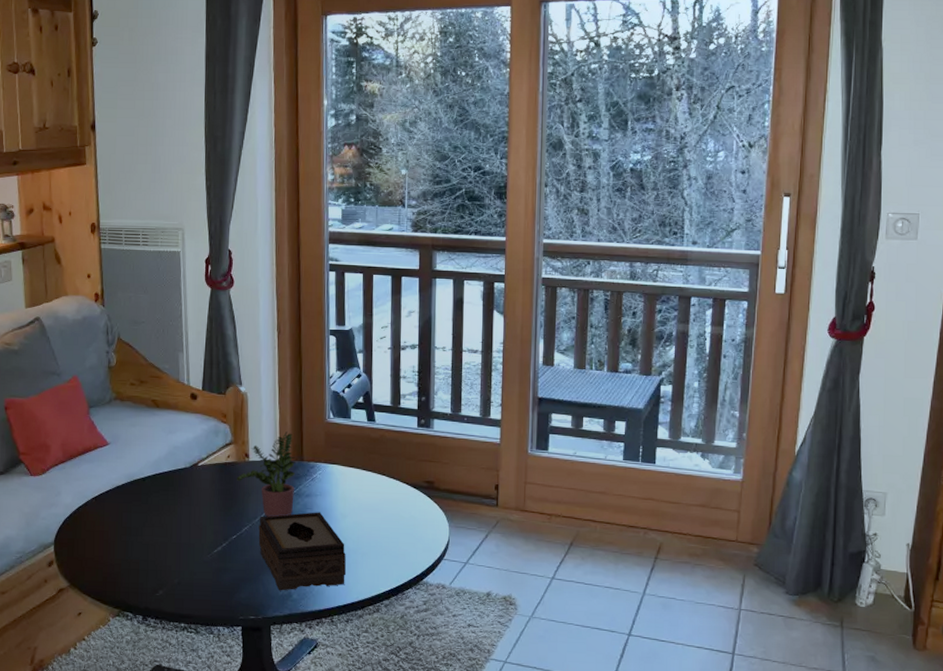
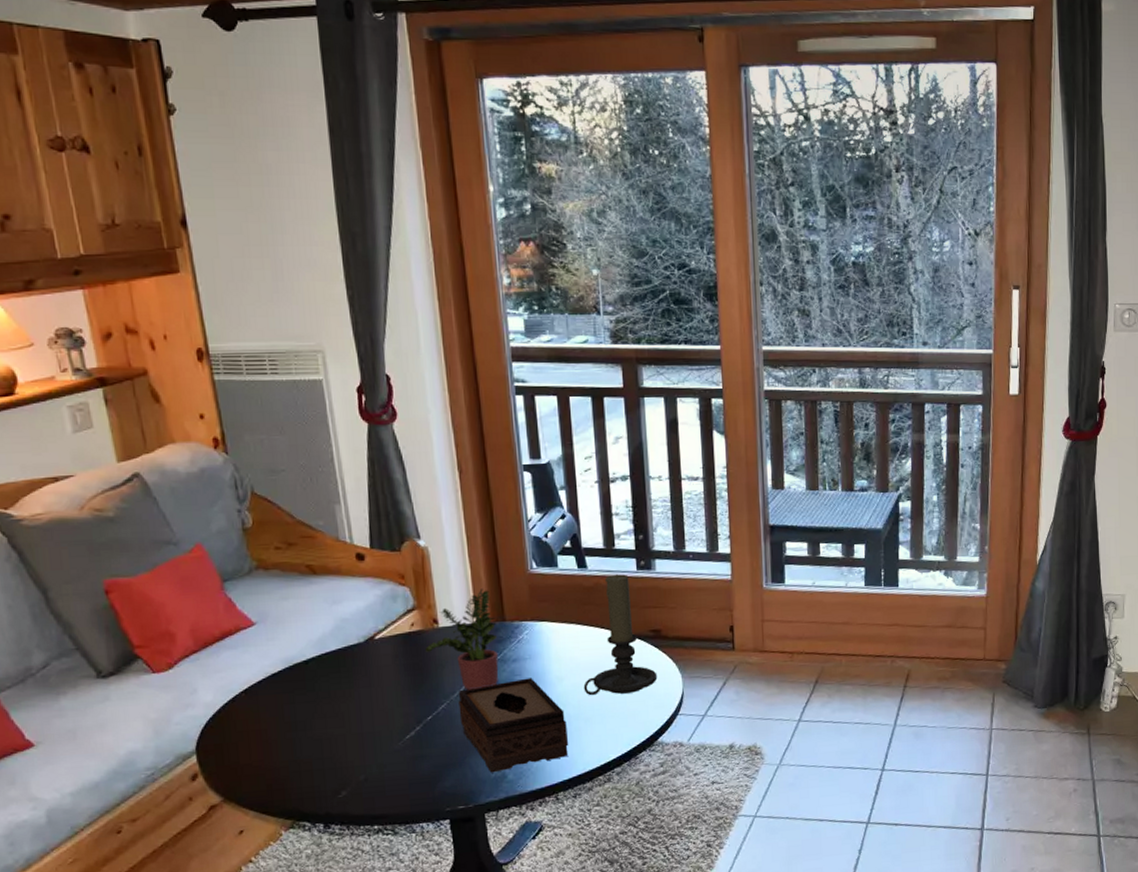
candle holder: none [363,429,428,535] -> present [583,574,658,696]

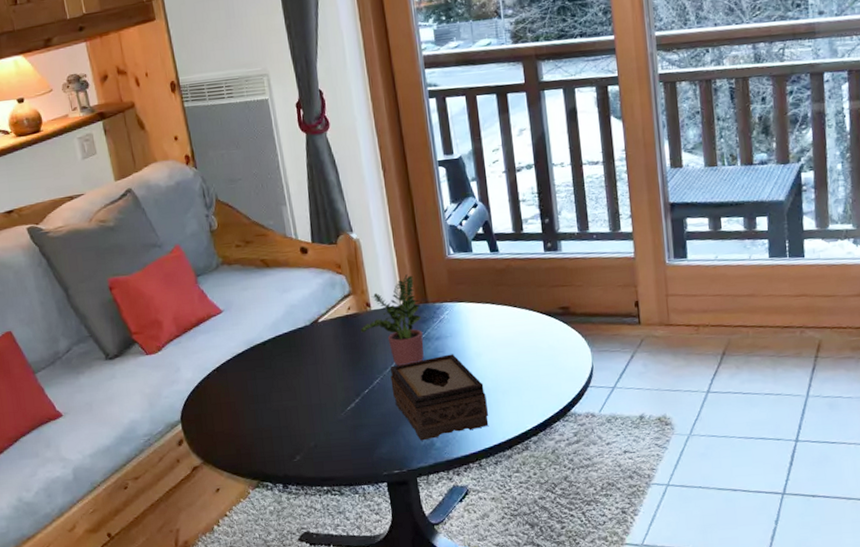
candle holder: present [583,574,658,696] -> none [500,256,568,370]

